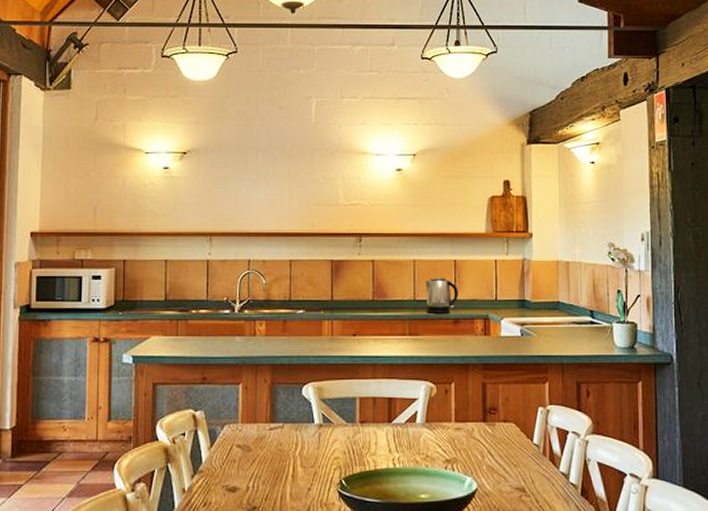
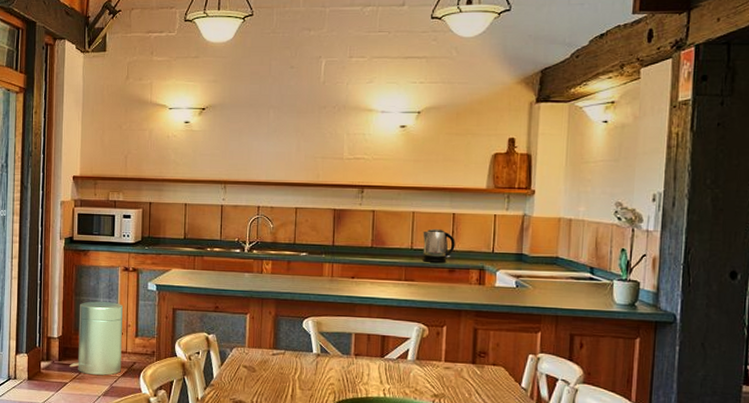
trash can: none [25,381,92,472] -> present [69,301,123,375]

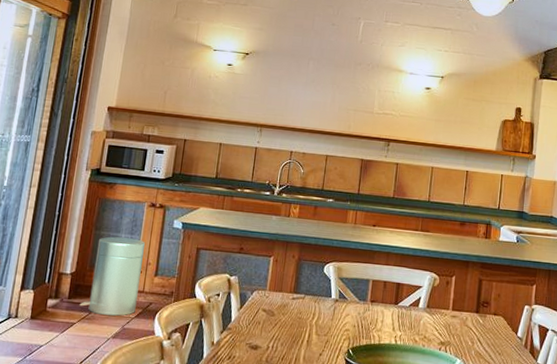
kettle: present [423,228,455,264] -> none [438,183,467,217]

